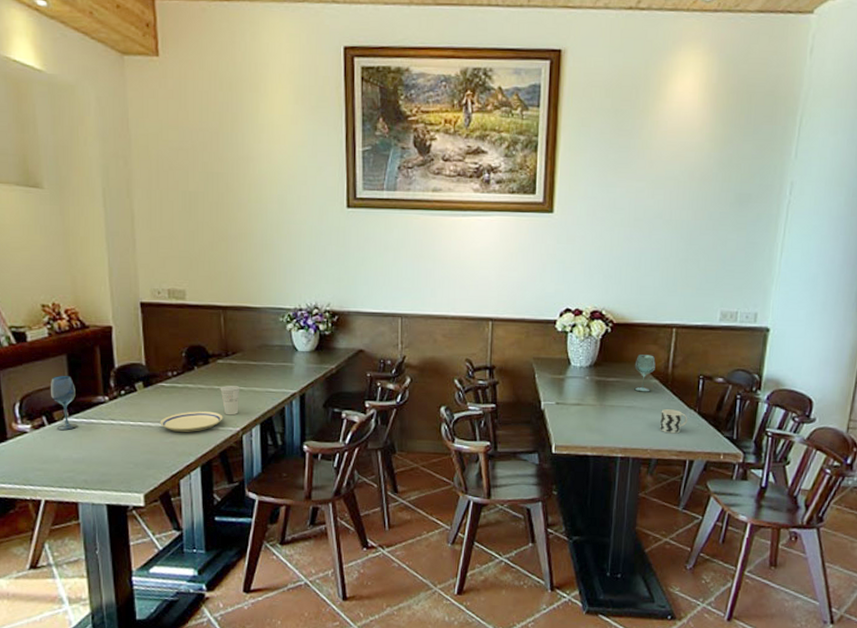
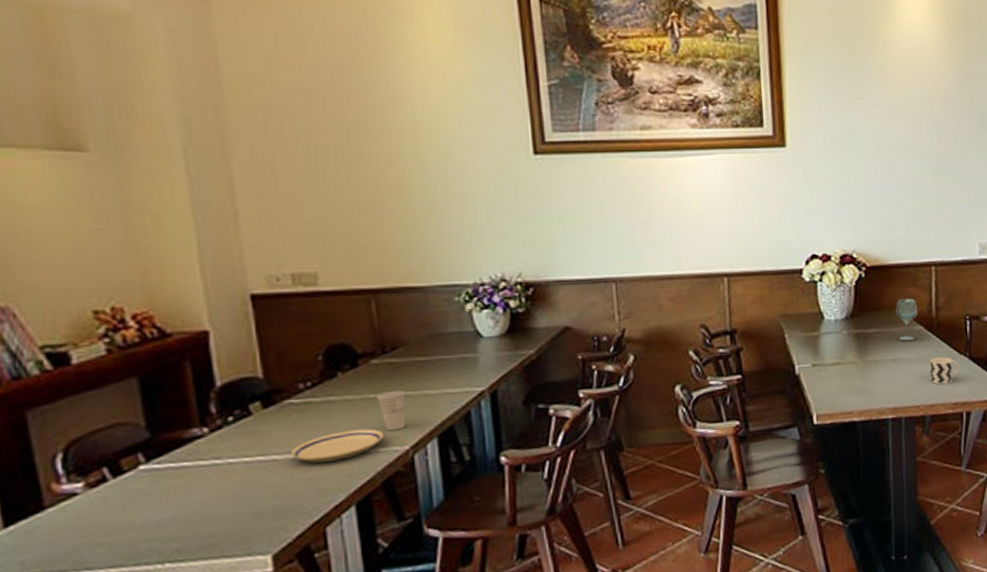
wineglass: present [51,375,78,430] -> none [114,405,162,483]

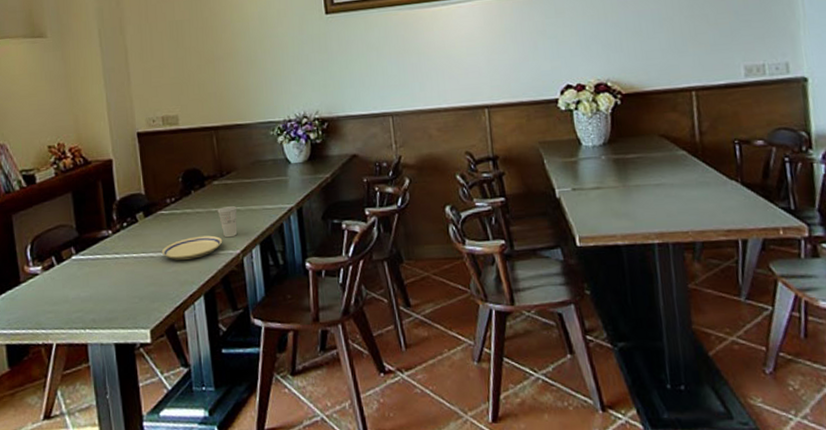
wine glass: present [895,298,918,342] -> none [655,124,680,167]
cup: present [929,357,960,385] -> none [696,182,731,211]

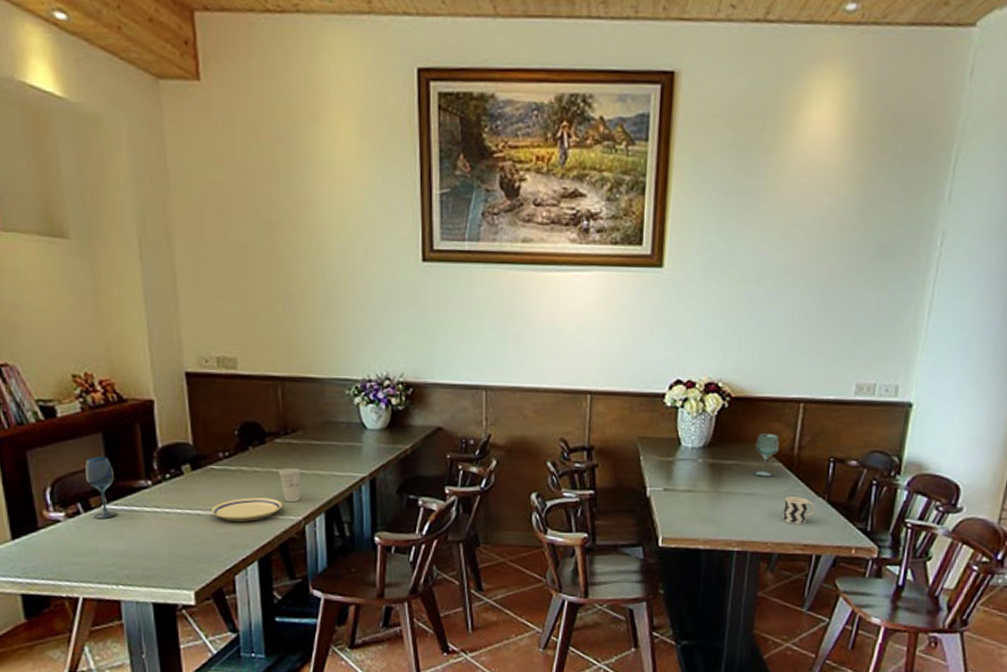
wineglass: none [58,212,85,269] -> present [85,456,118,519]
wine glass: none [655,124,680,167] -> present [754,433,779,477]
cup: none [696,182,731,211] -> present [781,496,816,525]

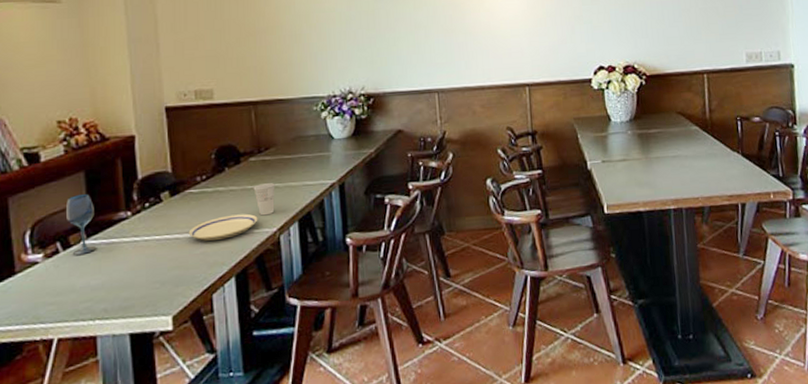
wine glass: present [754,433,779,477] -> none [673,102,693,140]
cup: present [781,496,816,525] -> none [705,153,733,179]

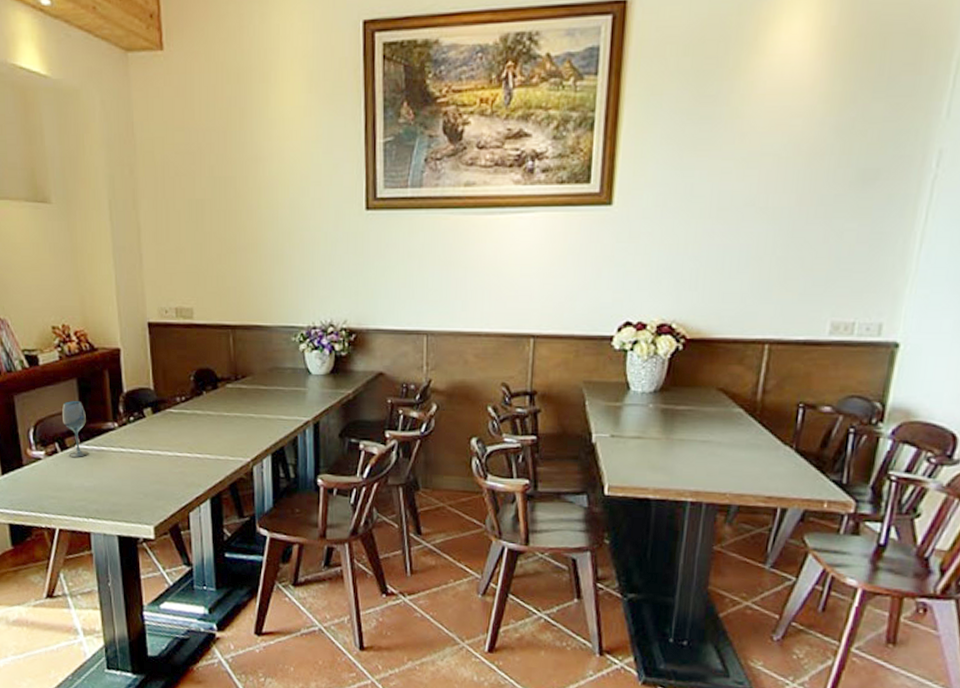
plate: present [188,213,258,242] -> none [168,439,233,463]
cup: present [253,183,275,216] -> none [229,412,251,445]

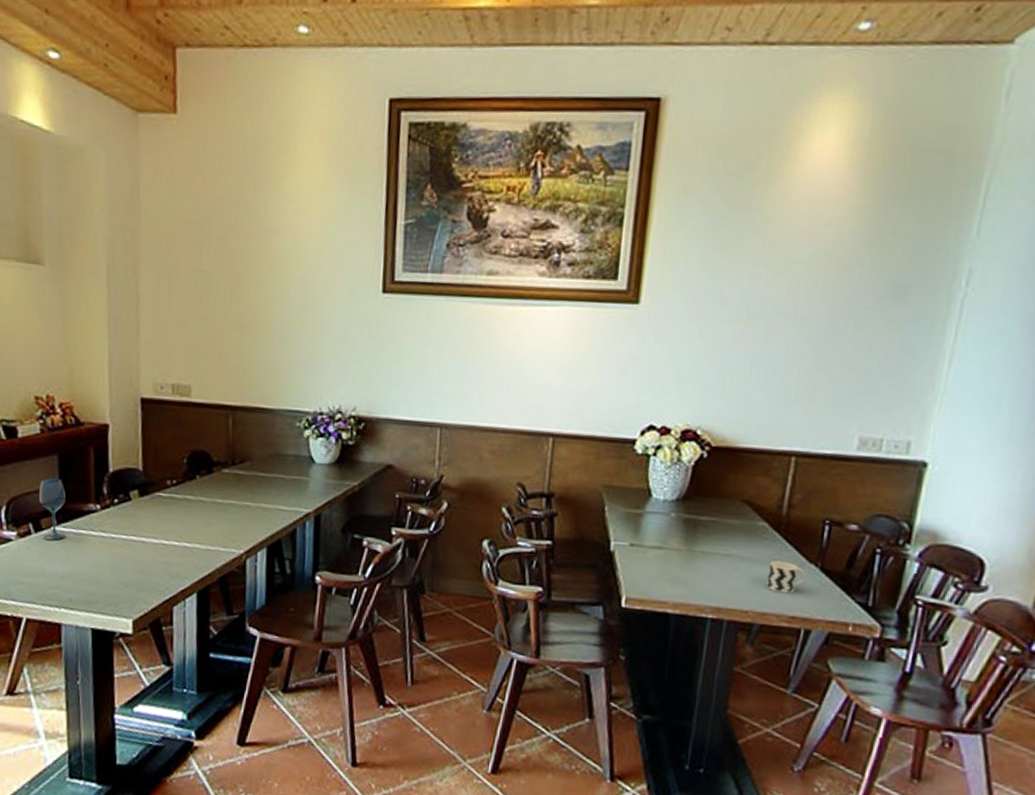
cup: none [742,445,782,475] -> present [765,560,806,594]

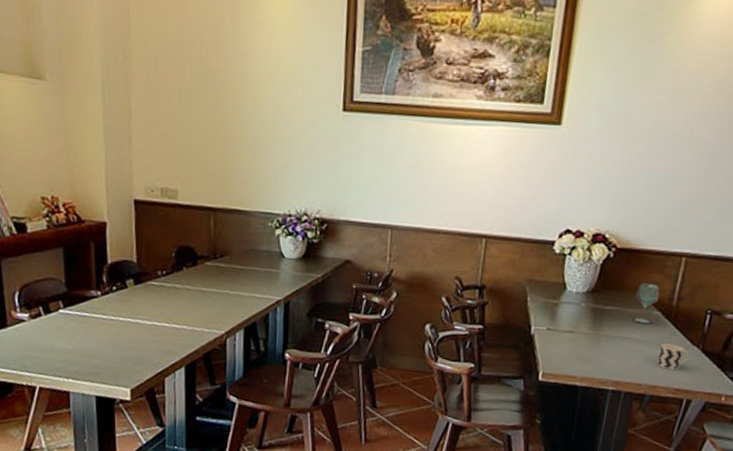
wineglass: present [39,477,66,540] -> none [48,267,72,321]
wine glass: none [735,488,766,538] -> present [633,283,660,324]

